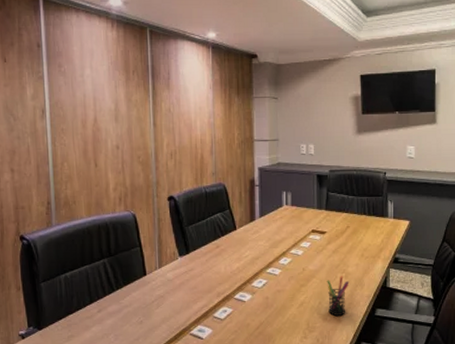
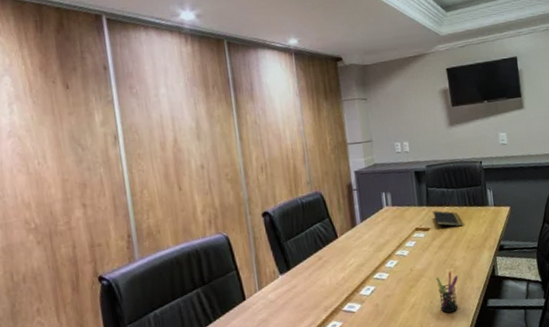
notepad: none [331,216,360,234] -> present [432,210,463,229]

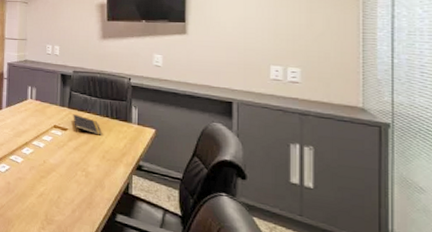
pen holder: present [436,271,459,314] -> none [66,174,89,214]

